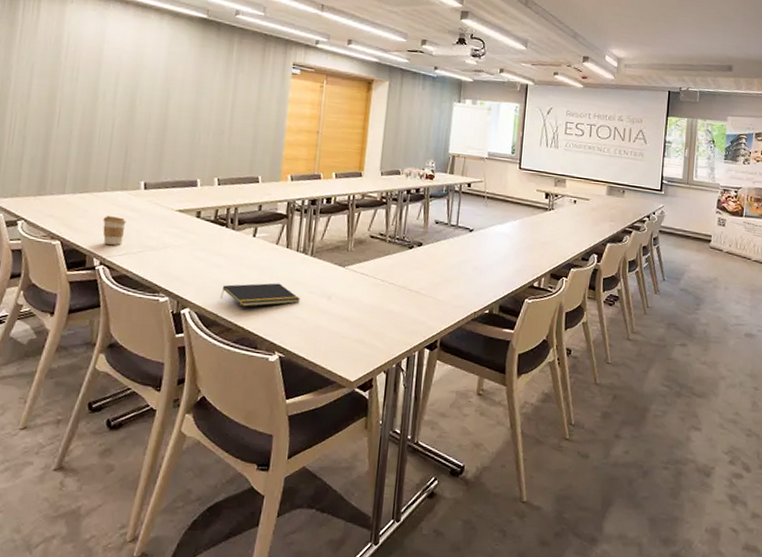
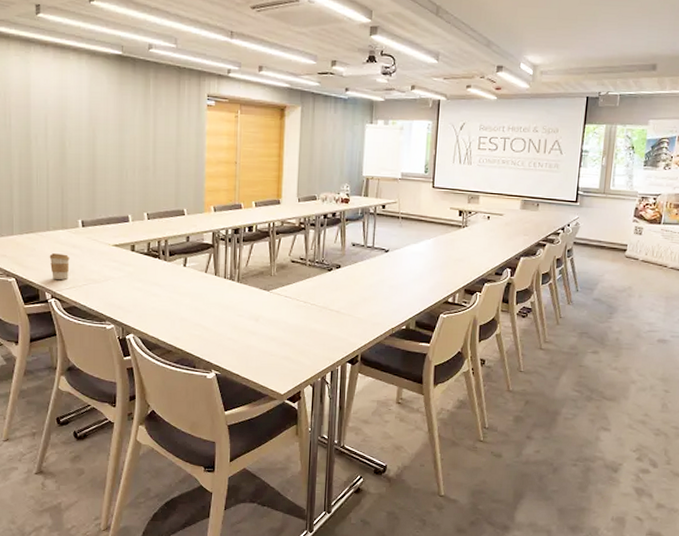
notepad: present [221,283,300,307] -> none [160,308,230,331]

